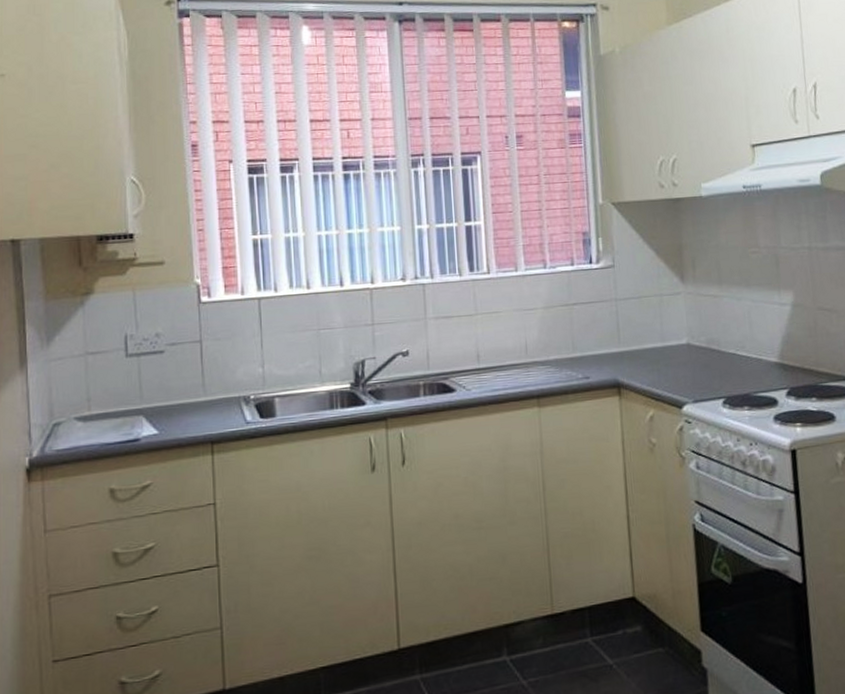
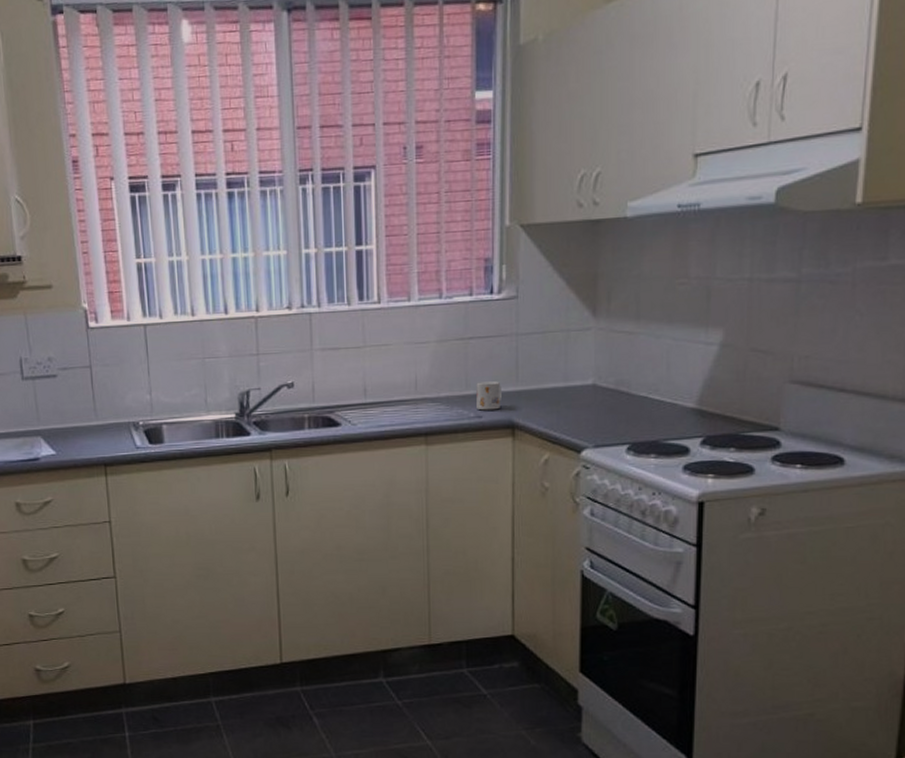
mug: none [582,343,607,372] -> present [476,381,503,411]

